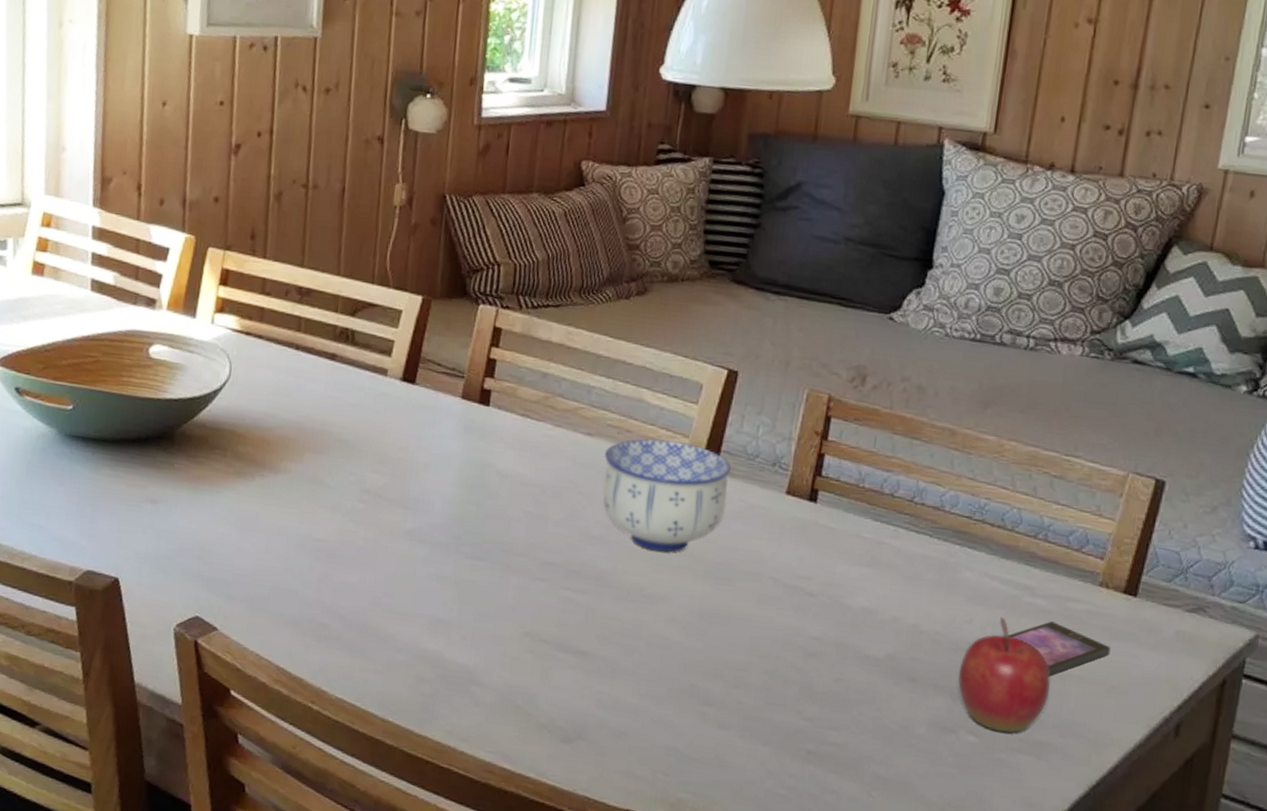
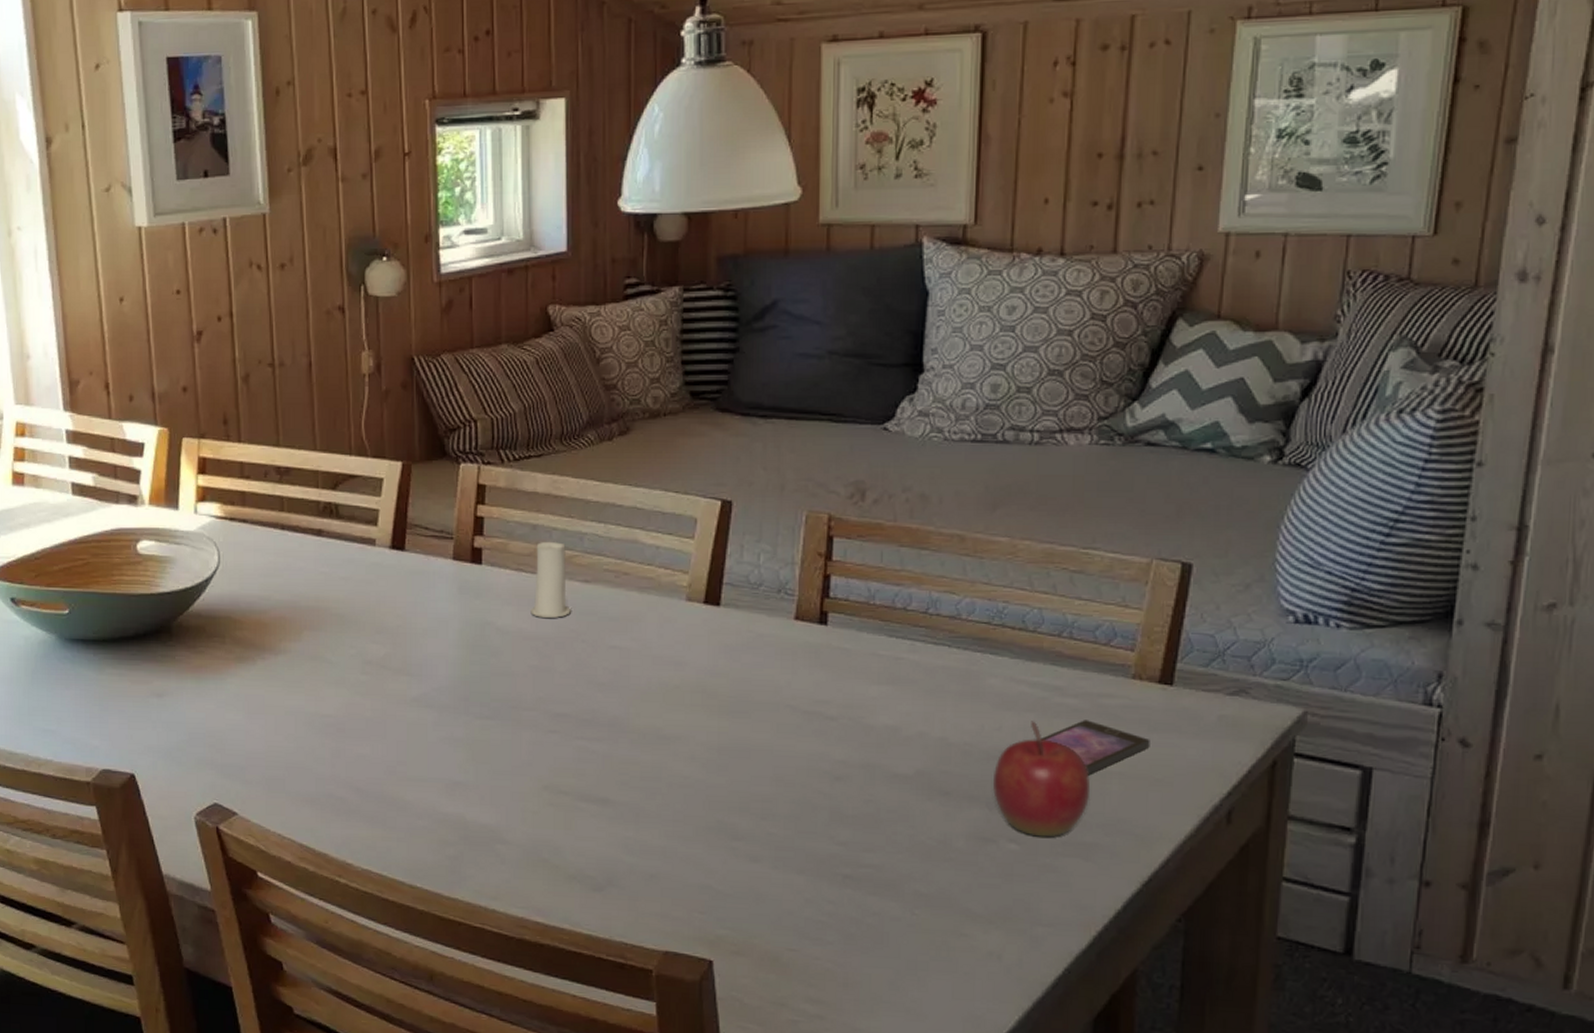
candle: none [531,390,573,467] -> present [530,541,571,618]
bowl: present [602,439,732,552] -> none [605,577,736,691]

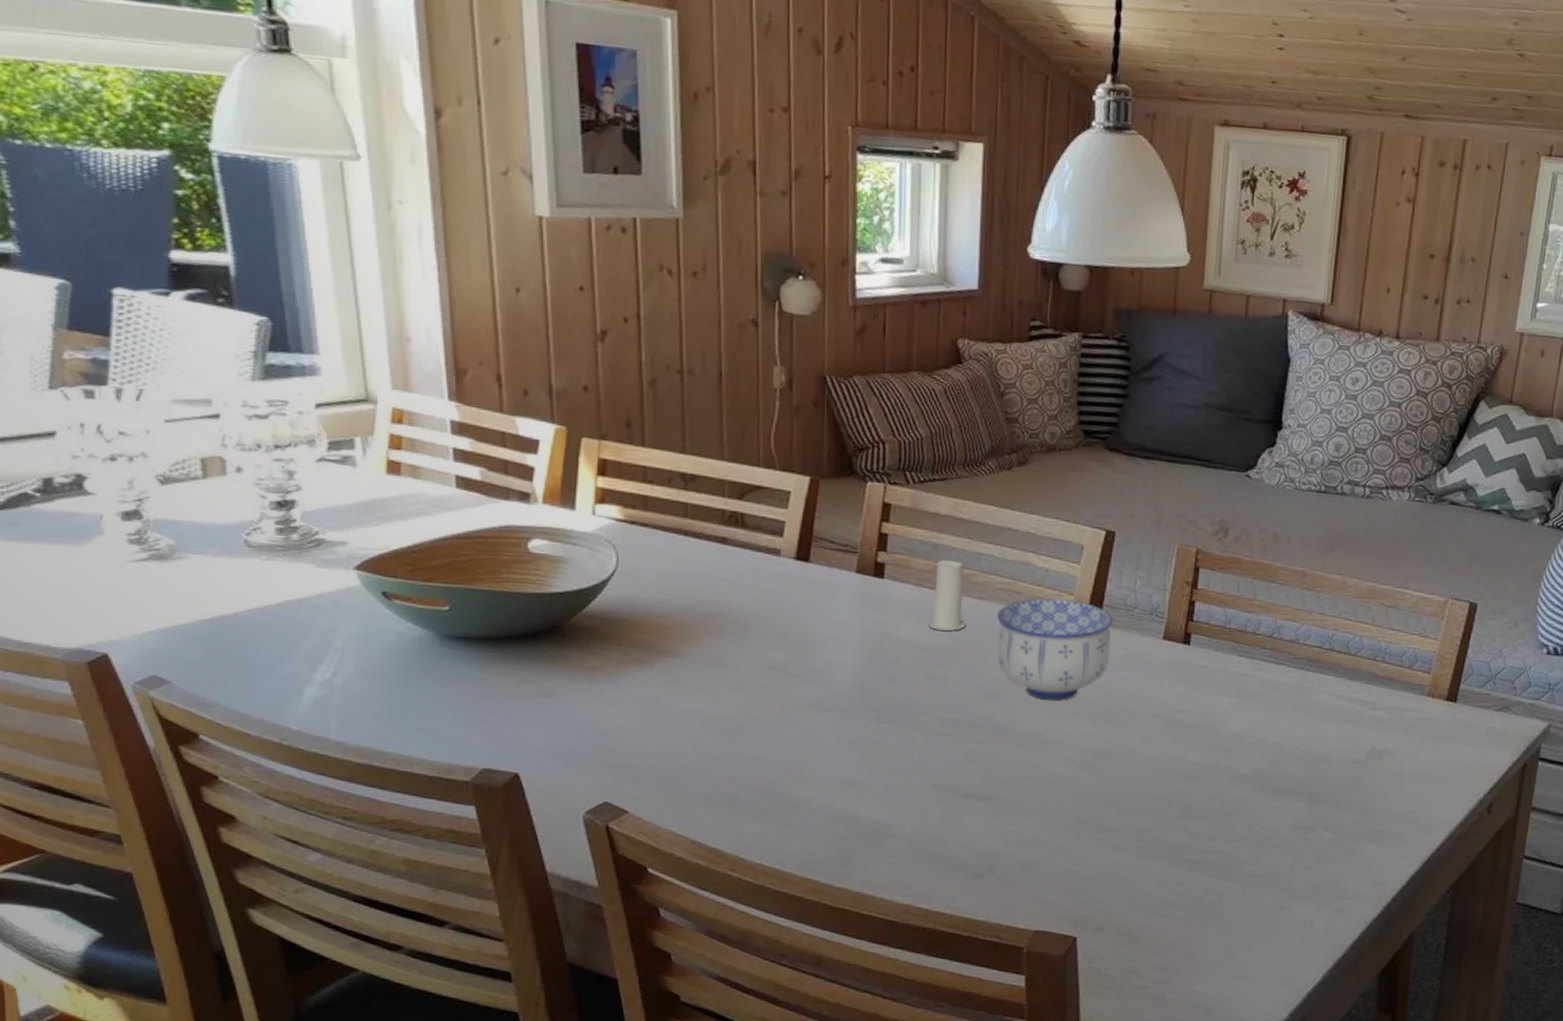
bowl: none [605,577,736,691] -> present [996,598,1114,700]
apple: present [993,721,1091,837] -> none [1315,730,1390,826]
smartphone: present [1041,720,1150,776] -> none [1355,729,1437,775]

